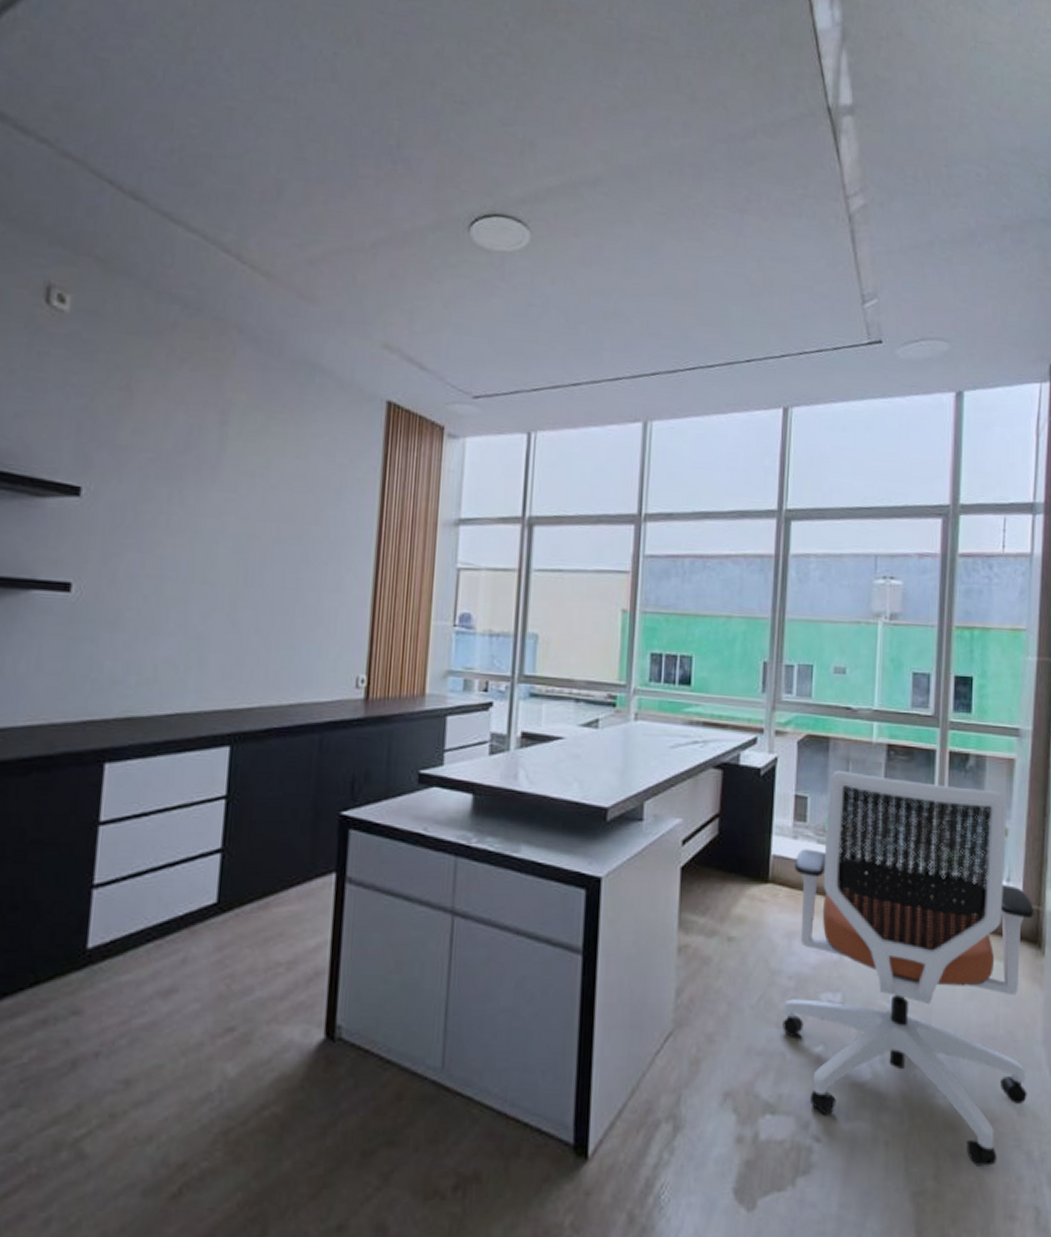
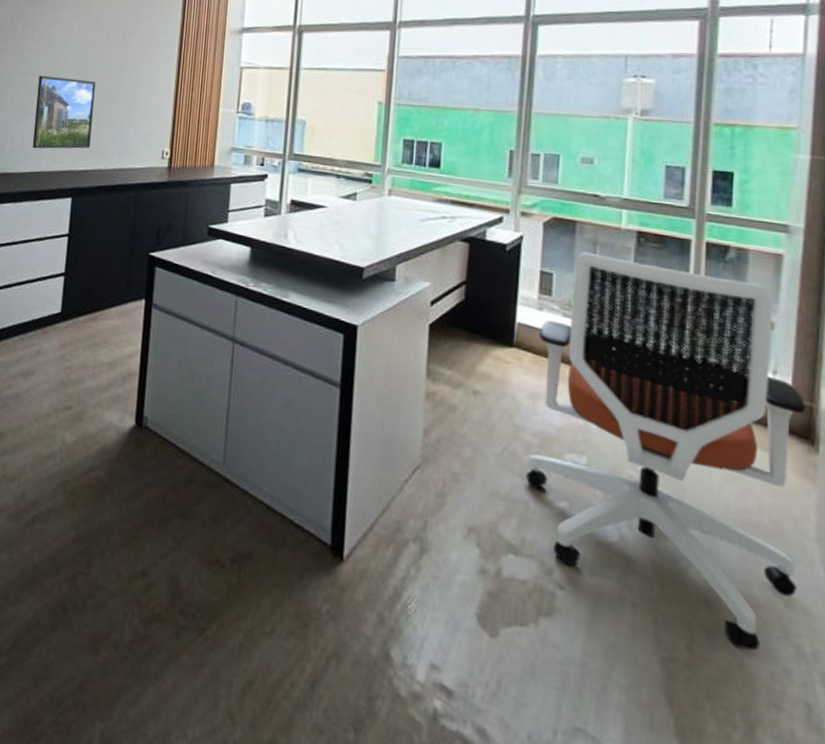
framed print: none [169,580,262,682] -> present [32,75,96,149]

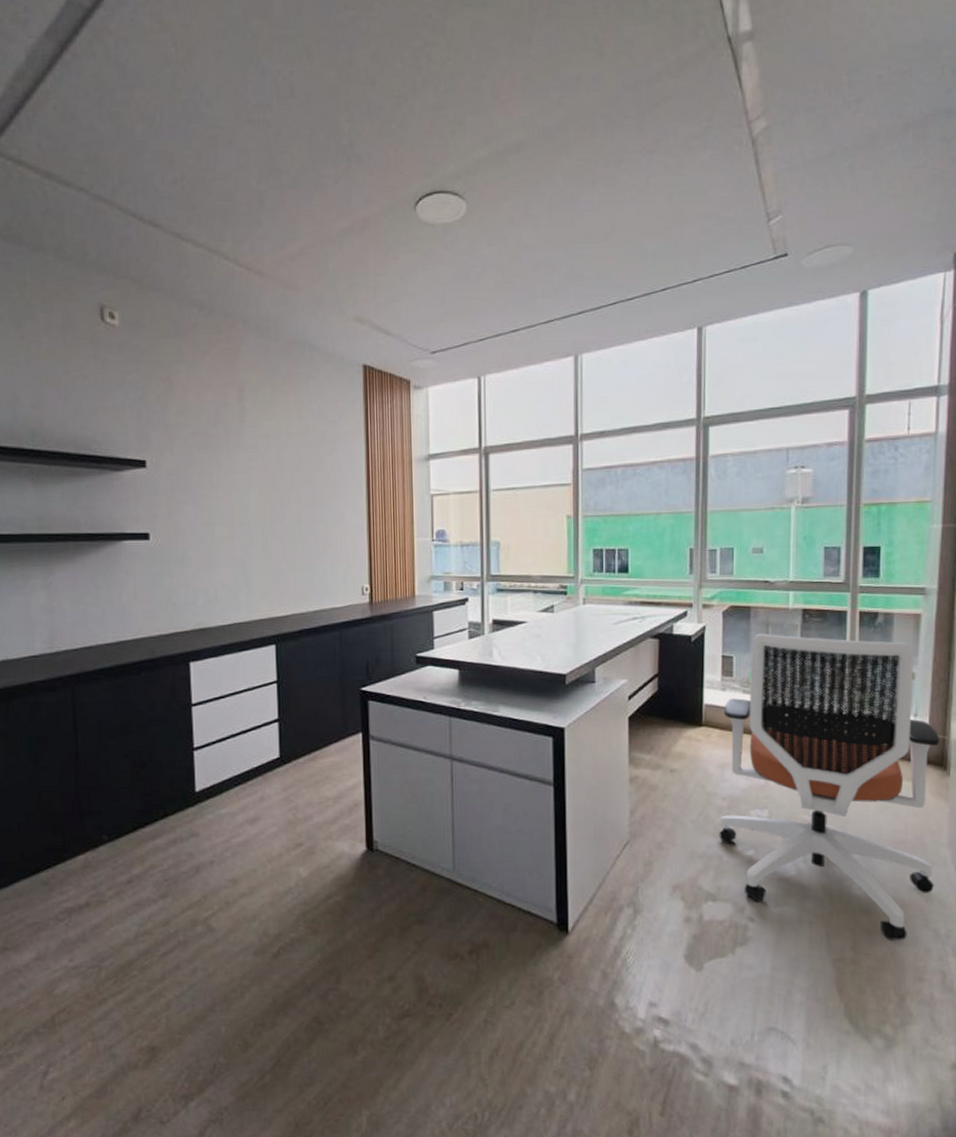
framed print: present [32,75,96,149] -> none [223,523,288,600]

